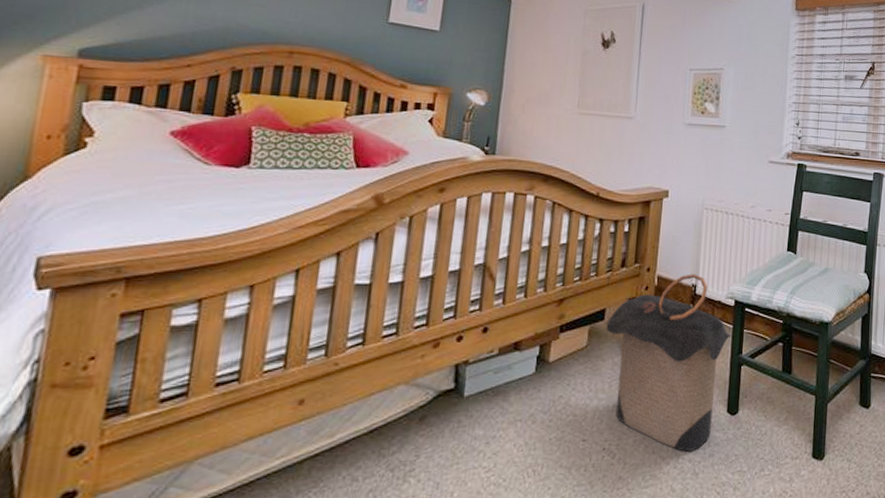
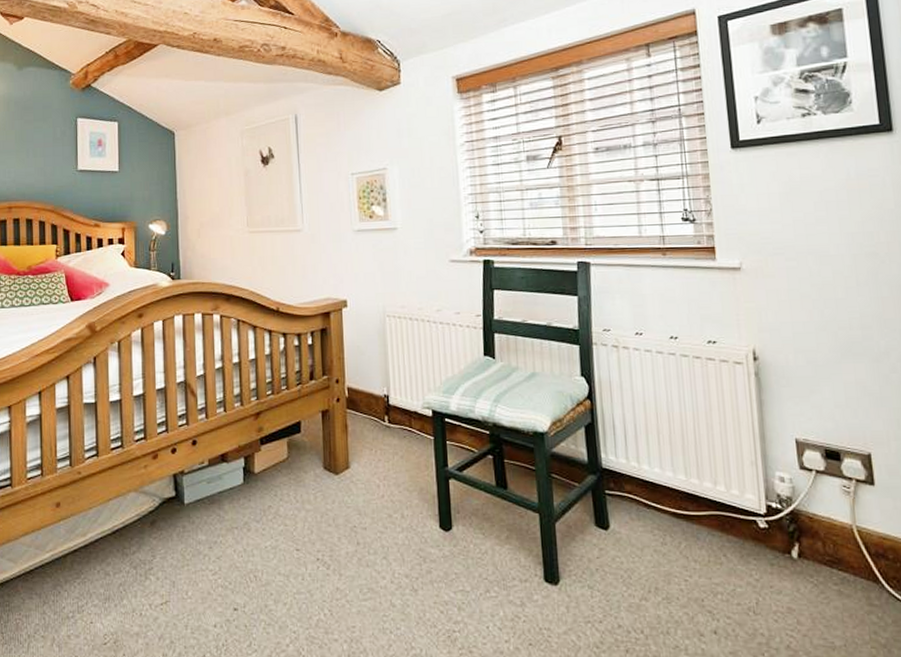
laundry hamper: present [606,274,733,452] -> none [303,384,435,566]

